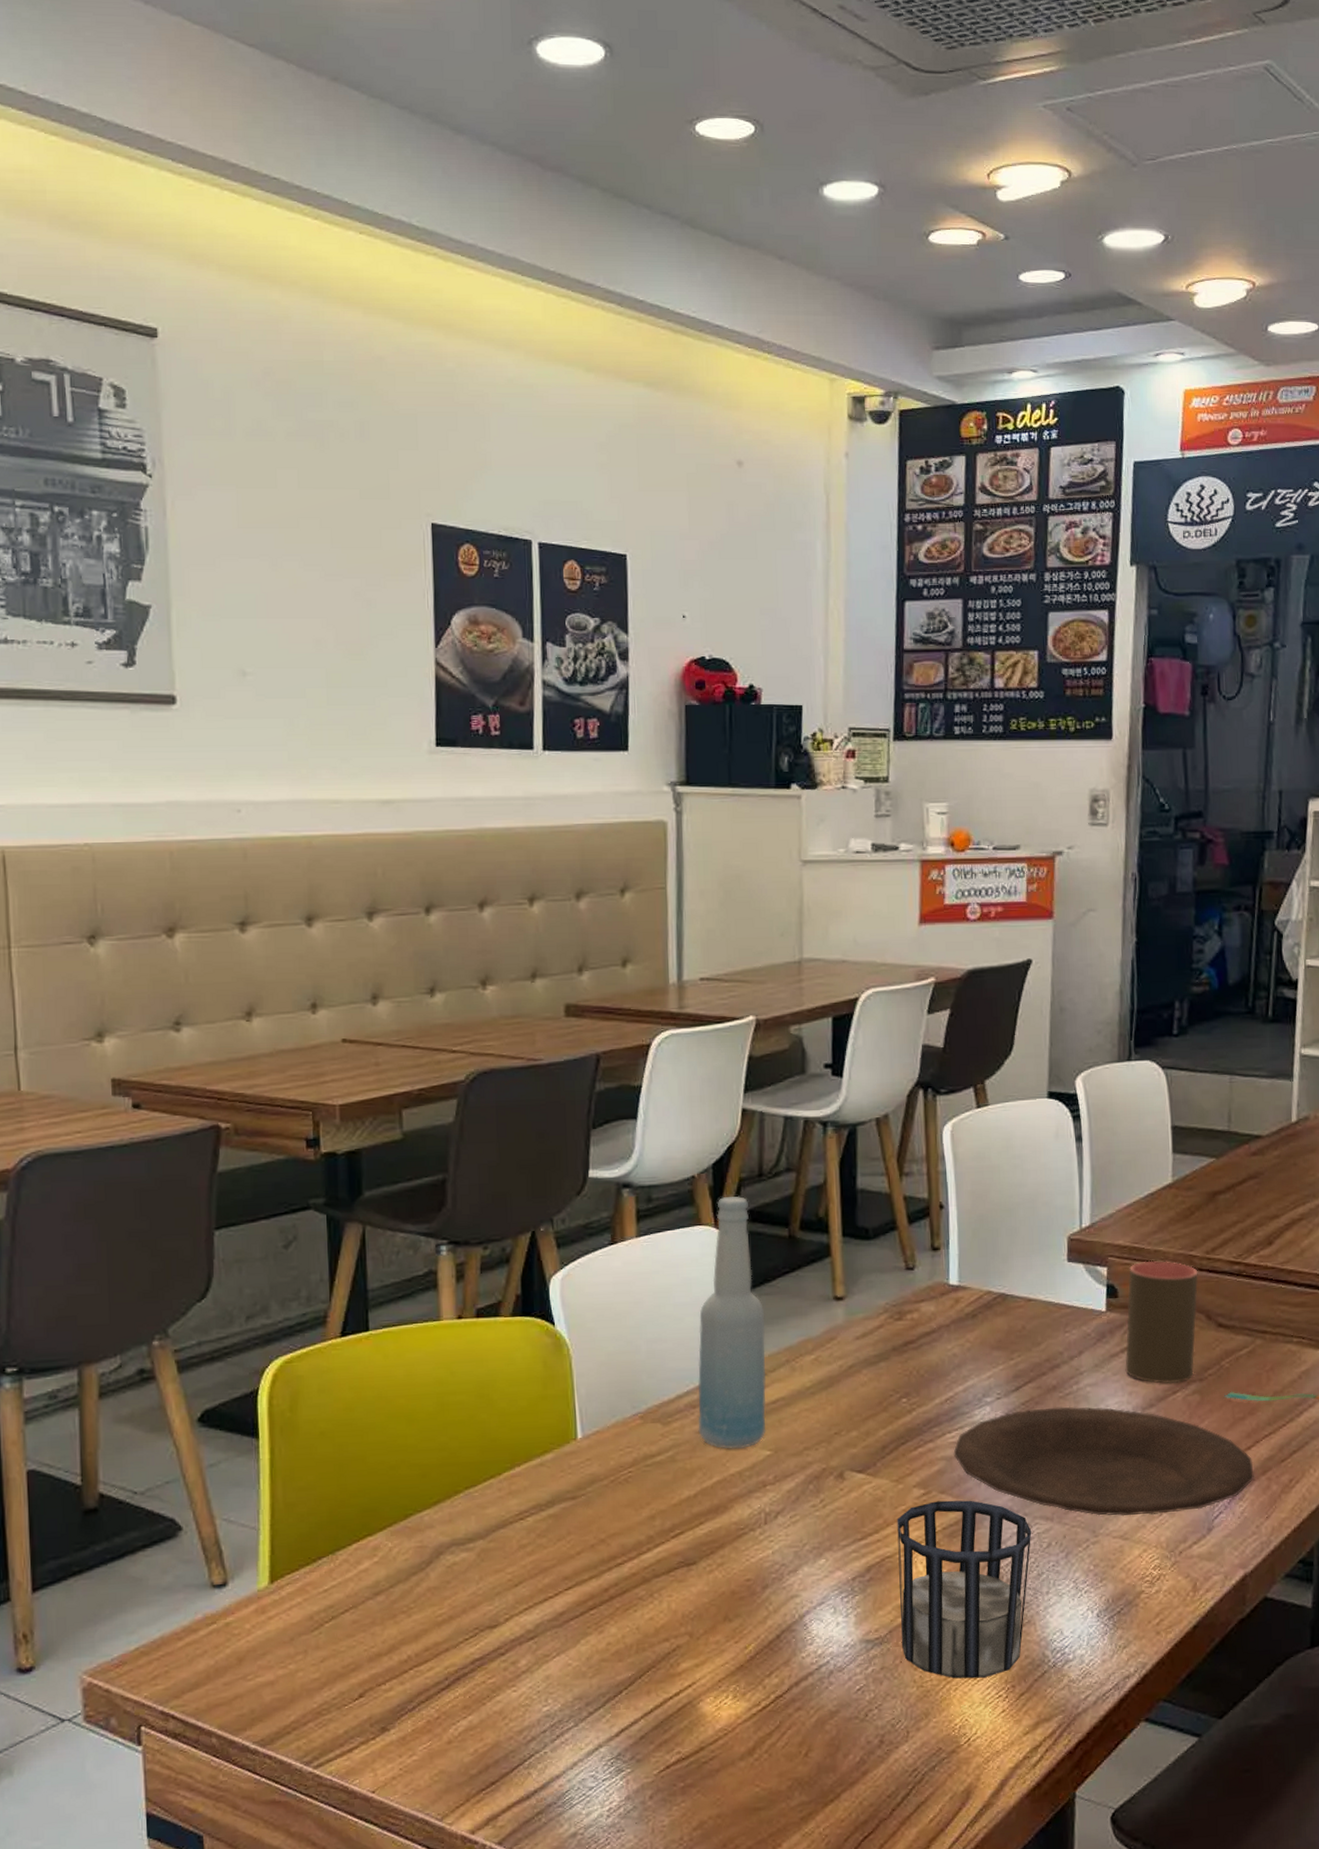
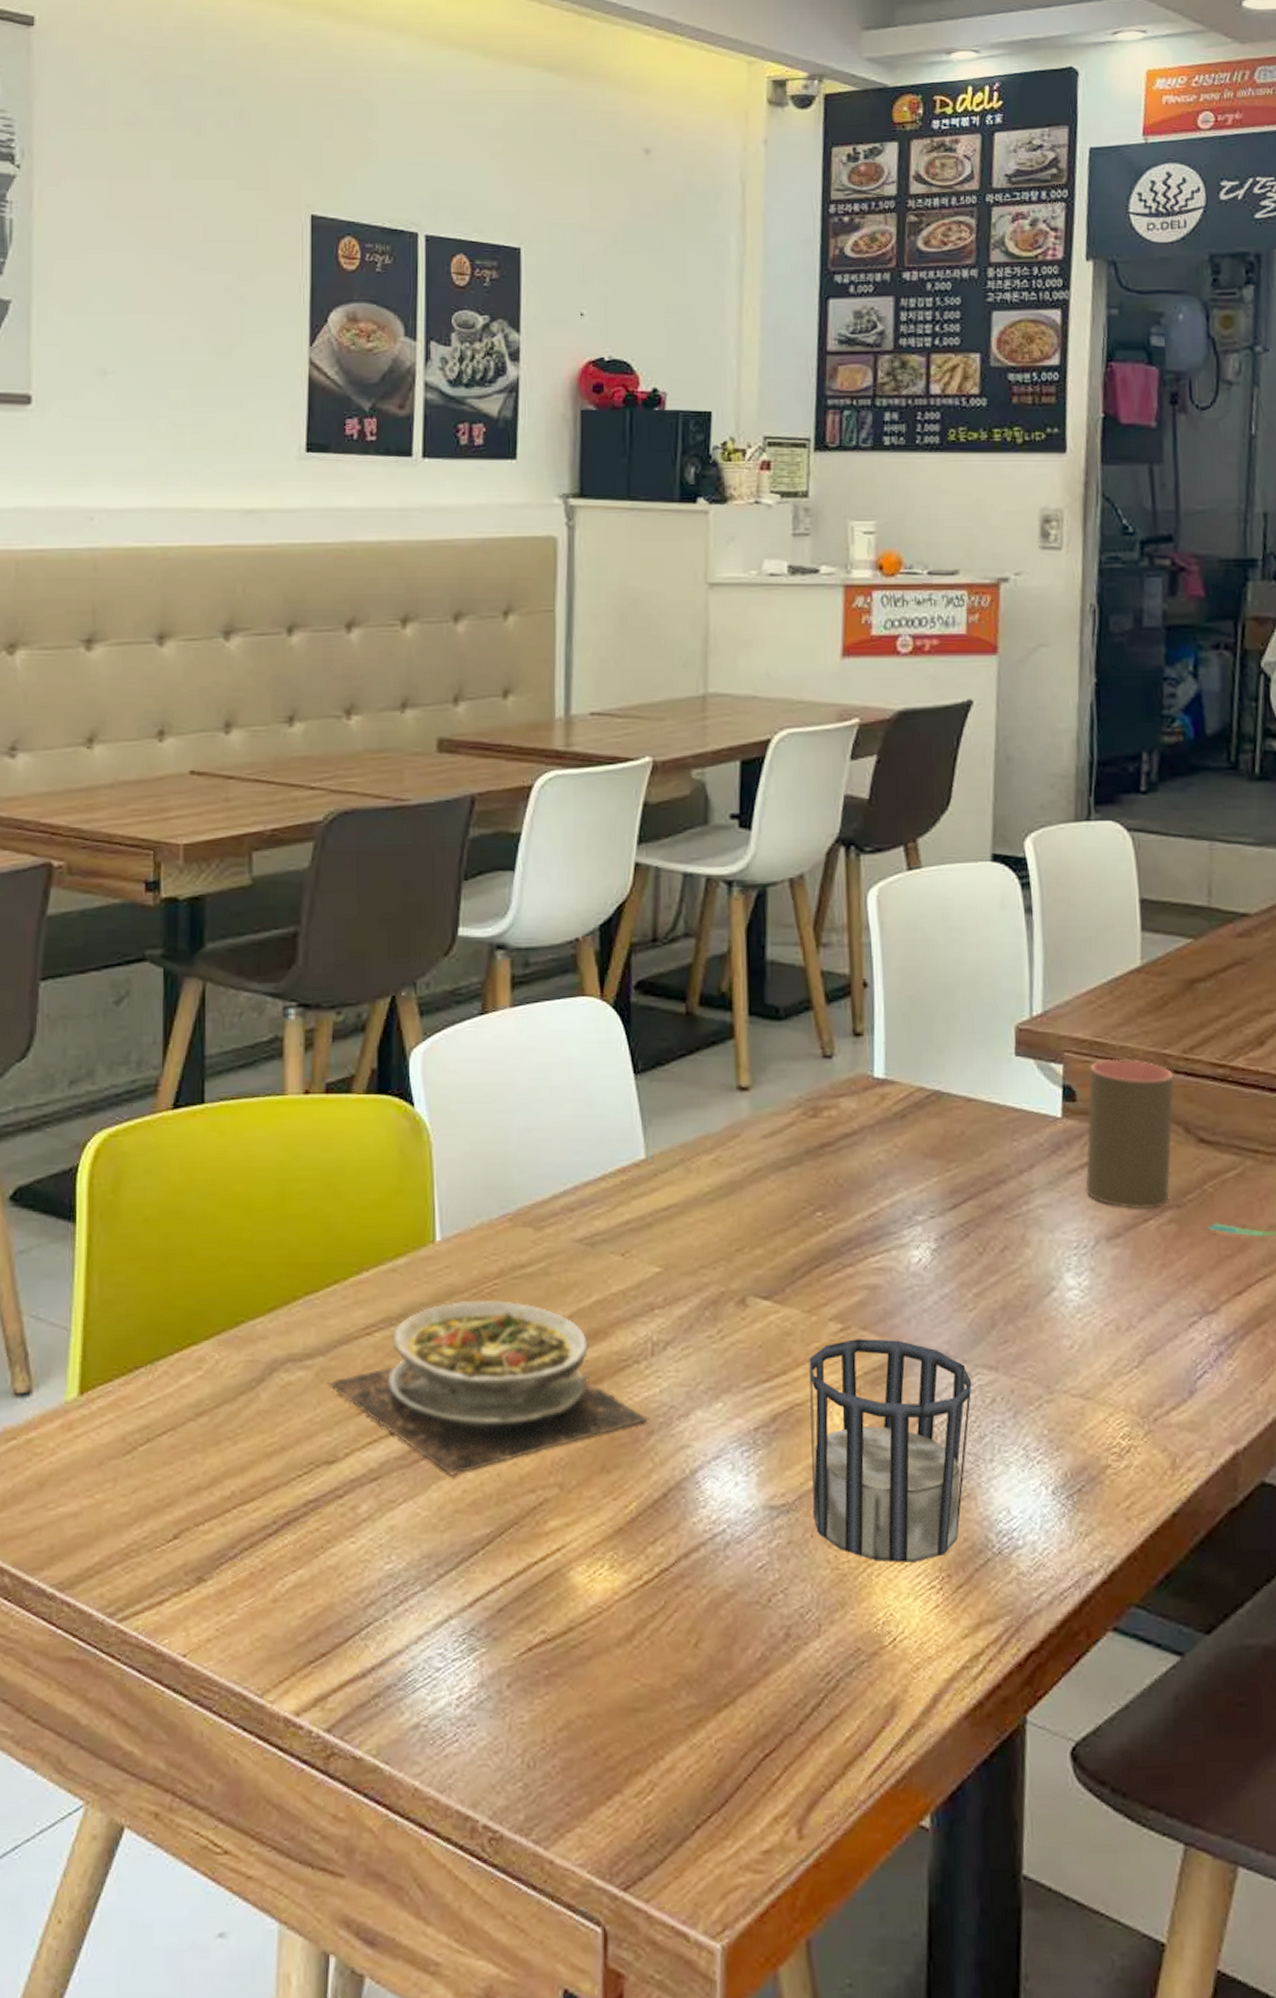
soup bowl: none [487,1485,764,1632] -> present [327,1300,650,1476]
bottle: present [697,1196,766,1449] -> none [575,964,657,1263]
plate: present [953,1406,1254,1517] -> none [877,1231,1246,1370]

